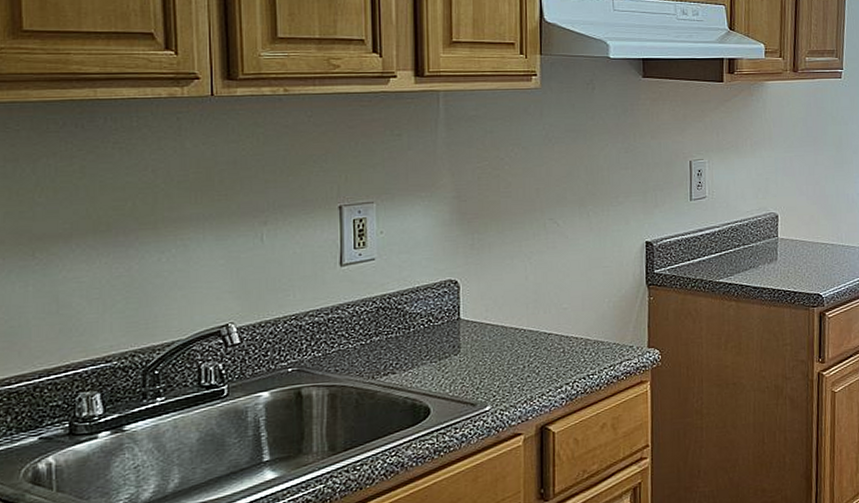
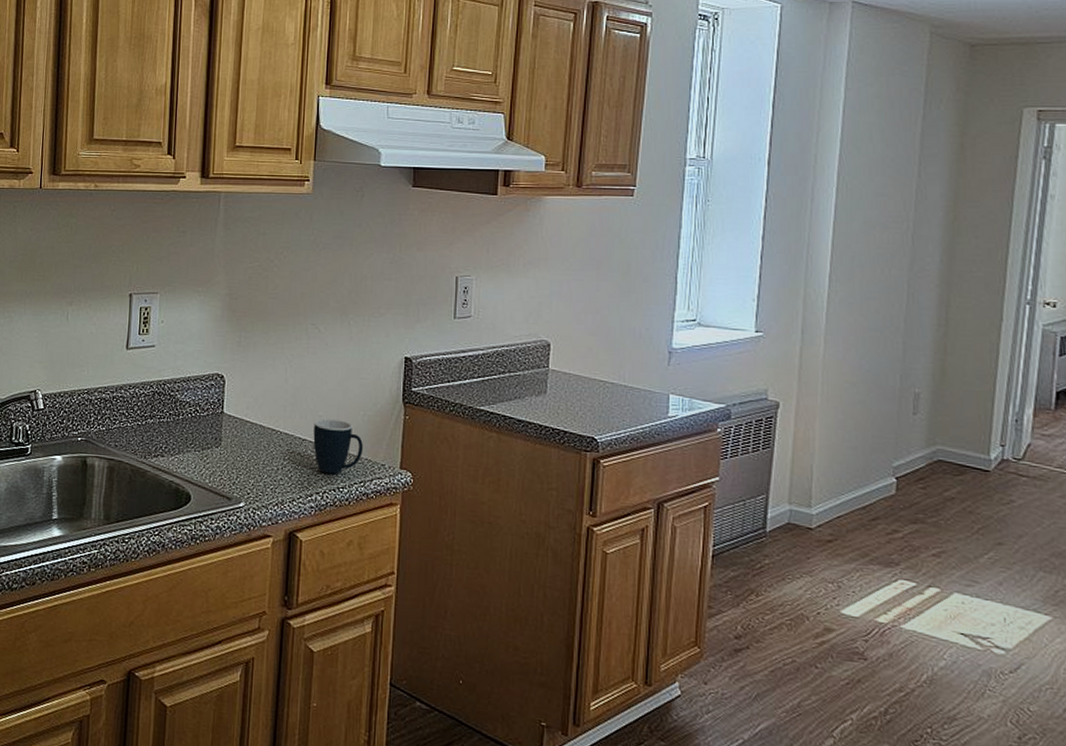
mug: none [559,309,610,364] -> present [313,419,363,475]

